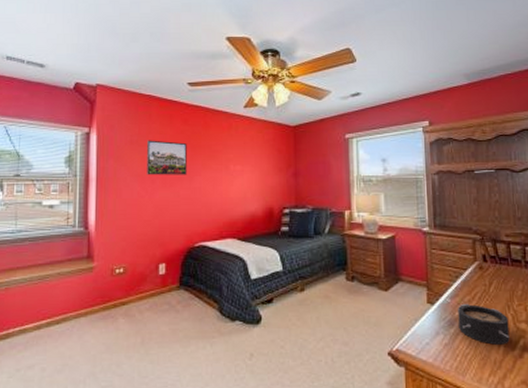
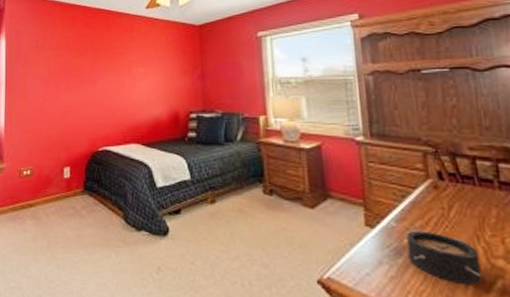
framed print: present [147,140,187,175] -> none [52,44,90,79]

